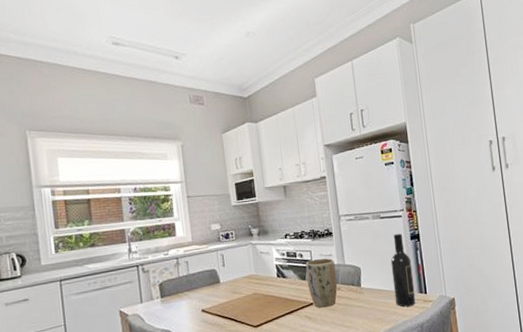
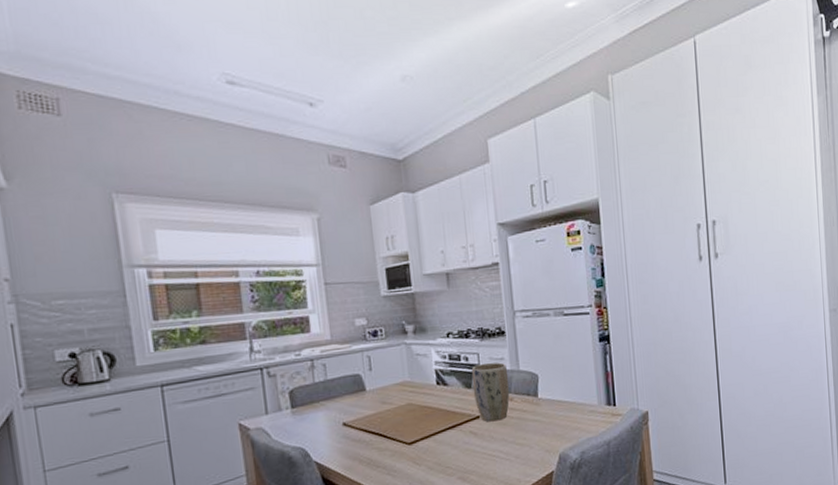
wine bottle: present [390,234,416,307] -> none [574,334,603,422]

